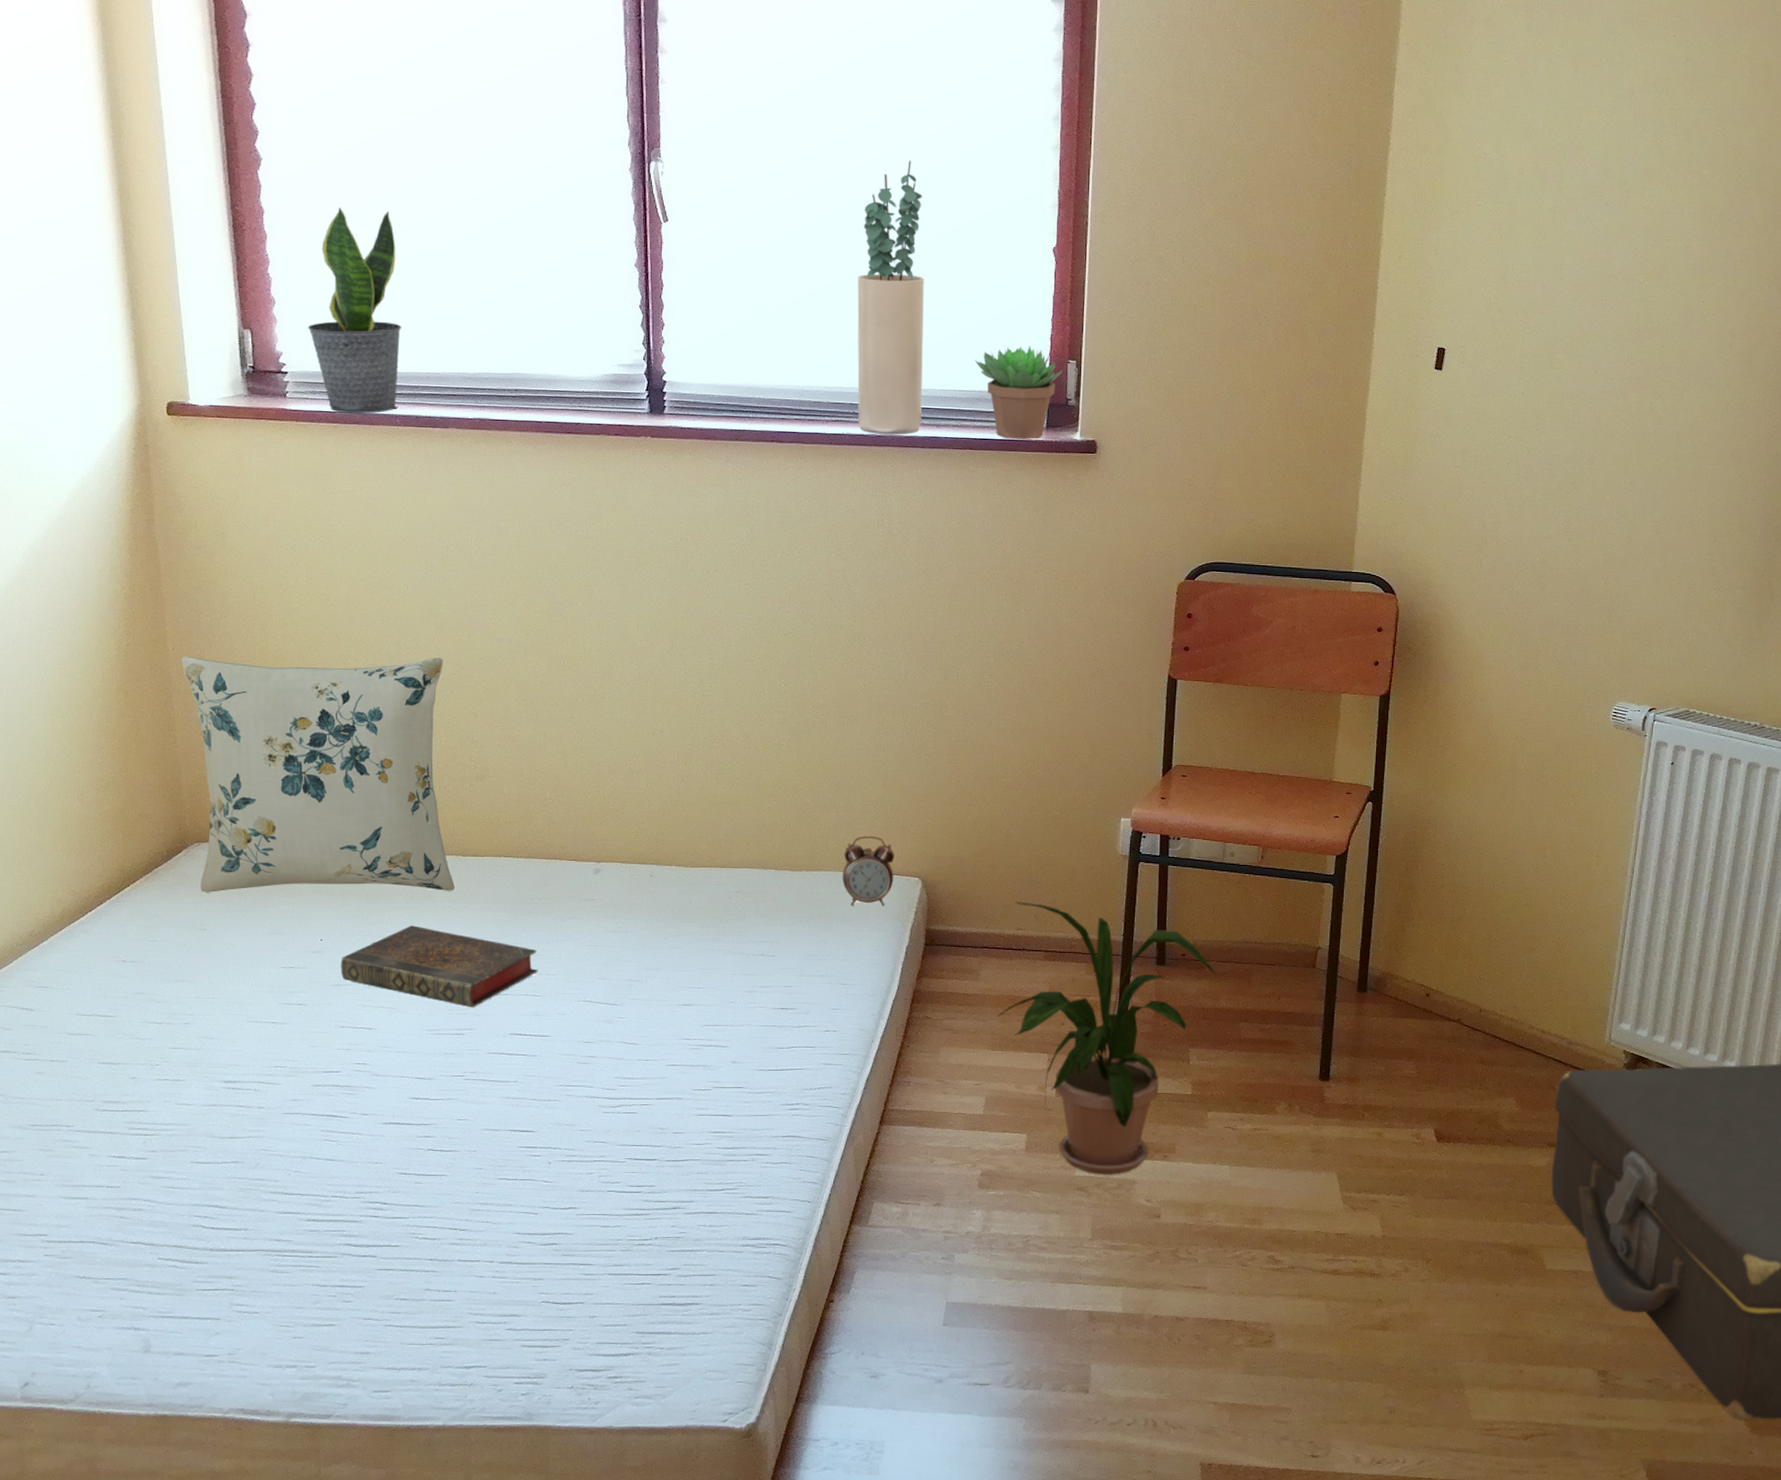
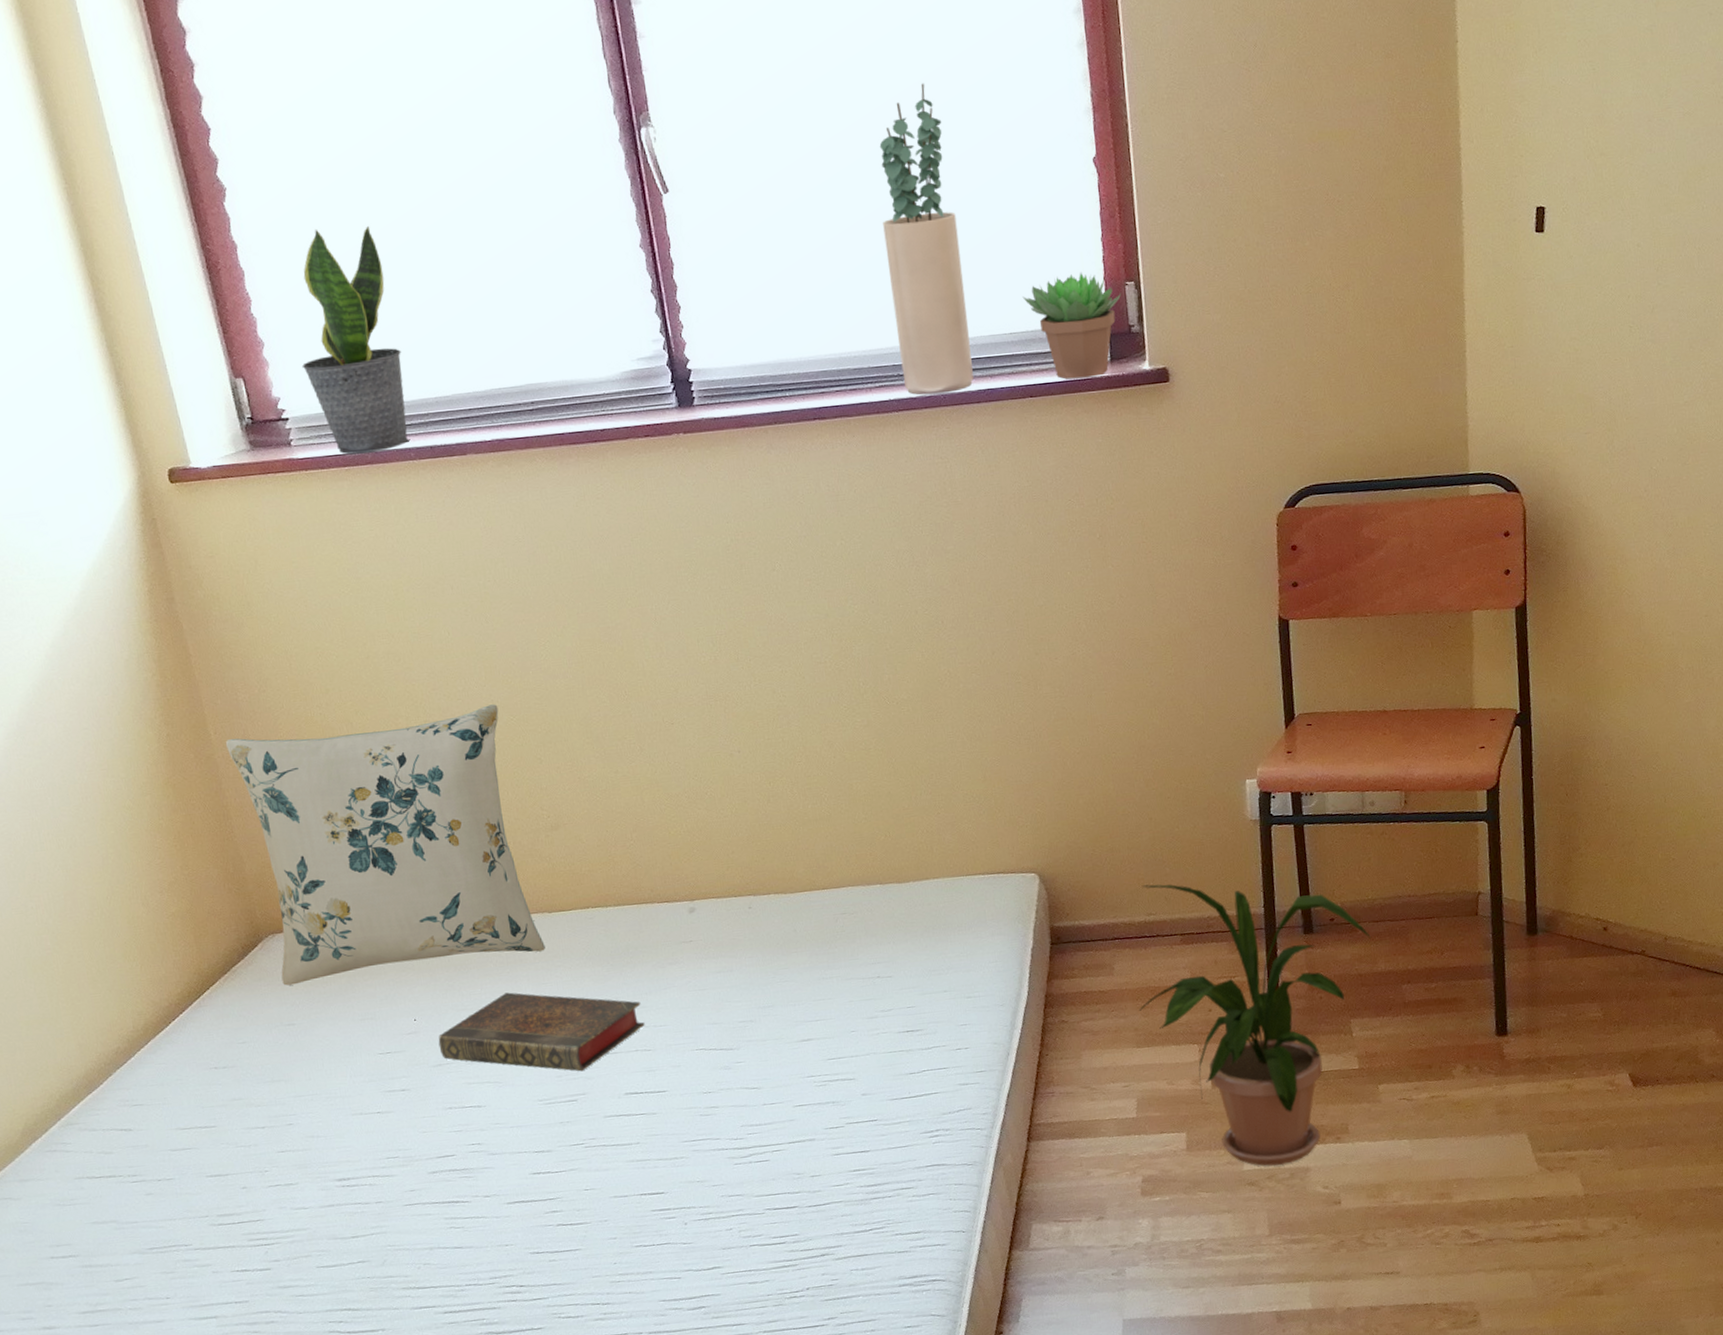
alarm clock: present [843,835,895,907] -> none [950,834,1009,913]

